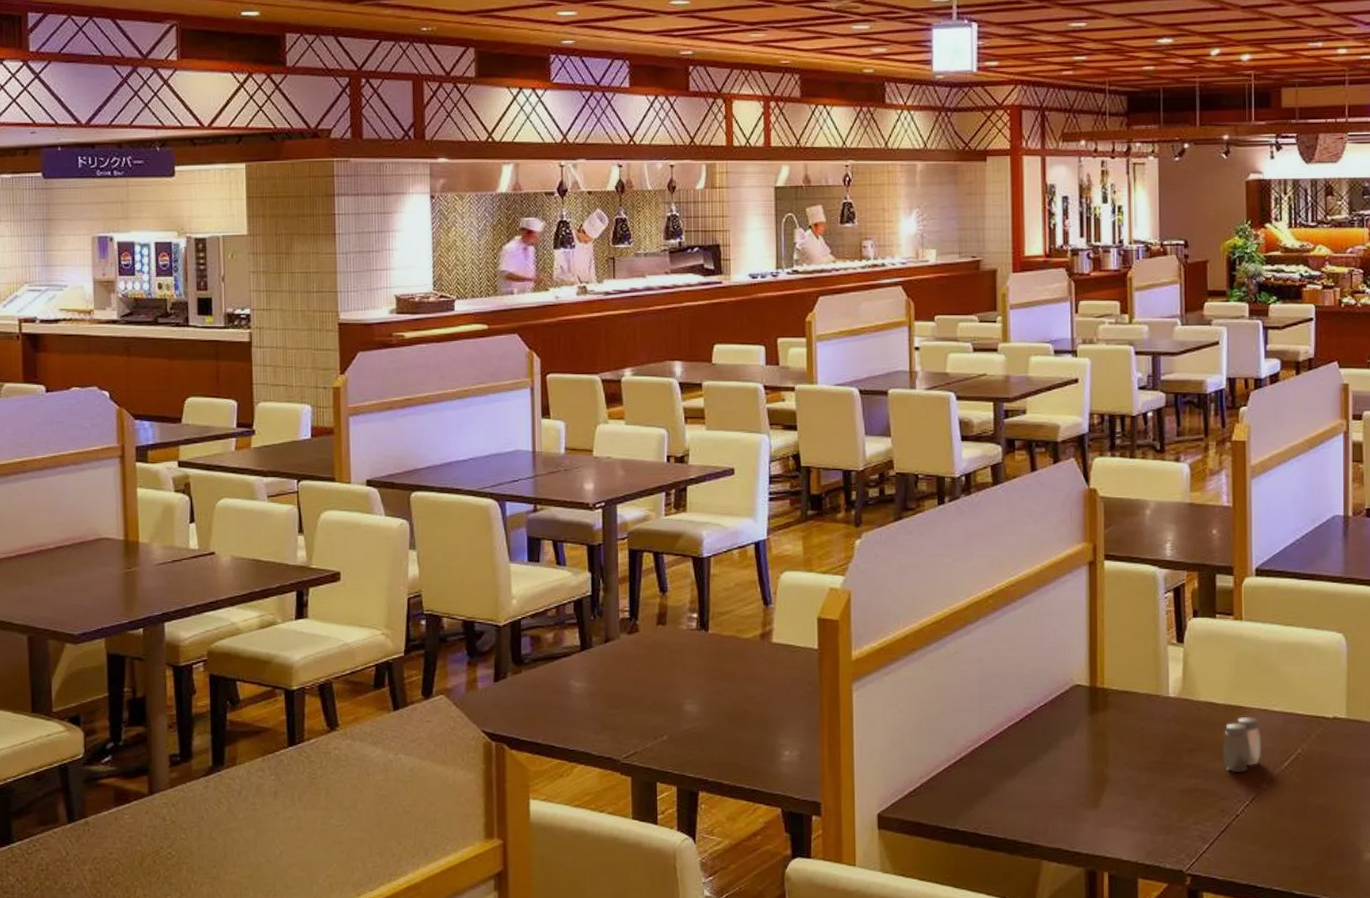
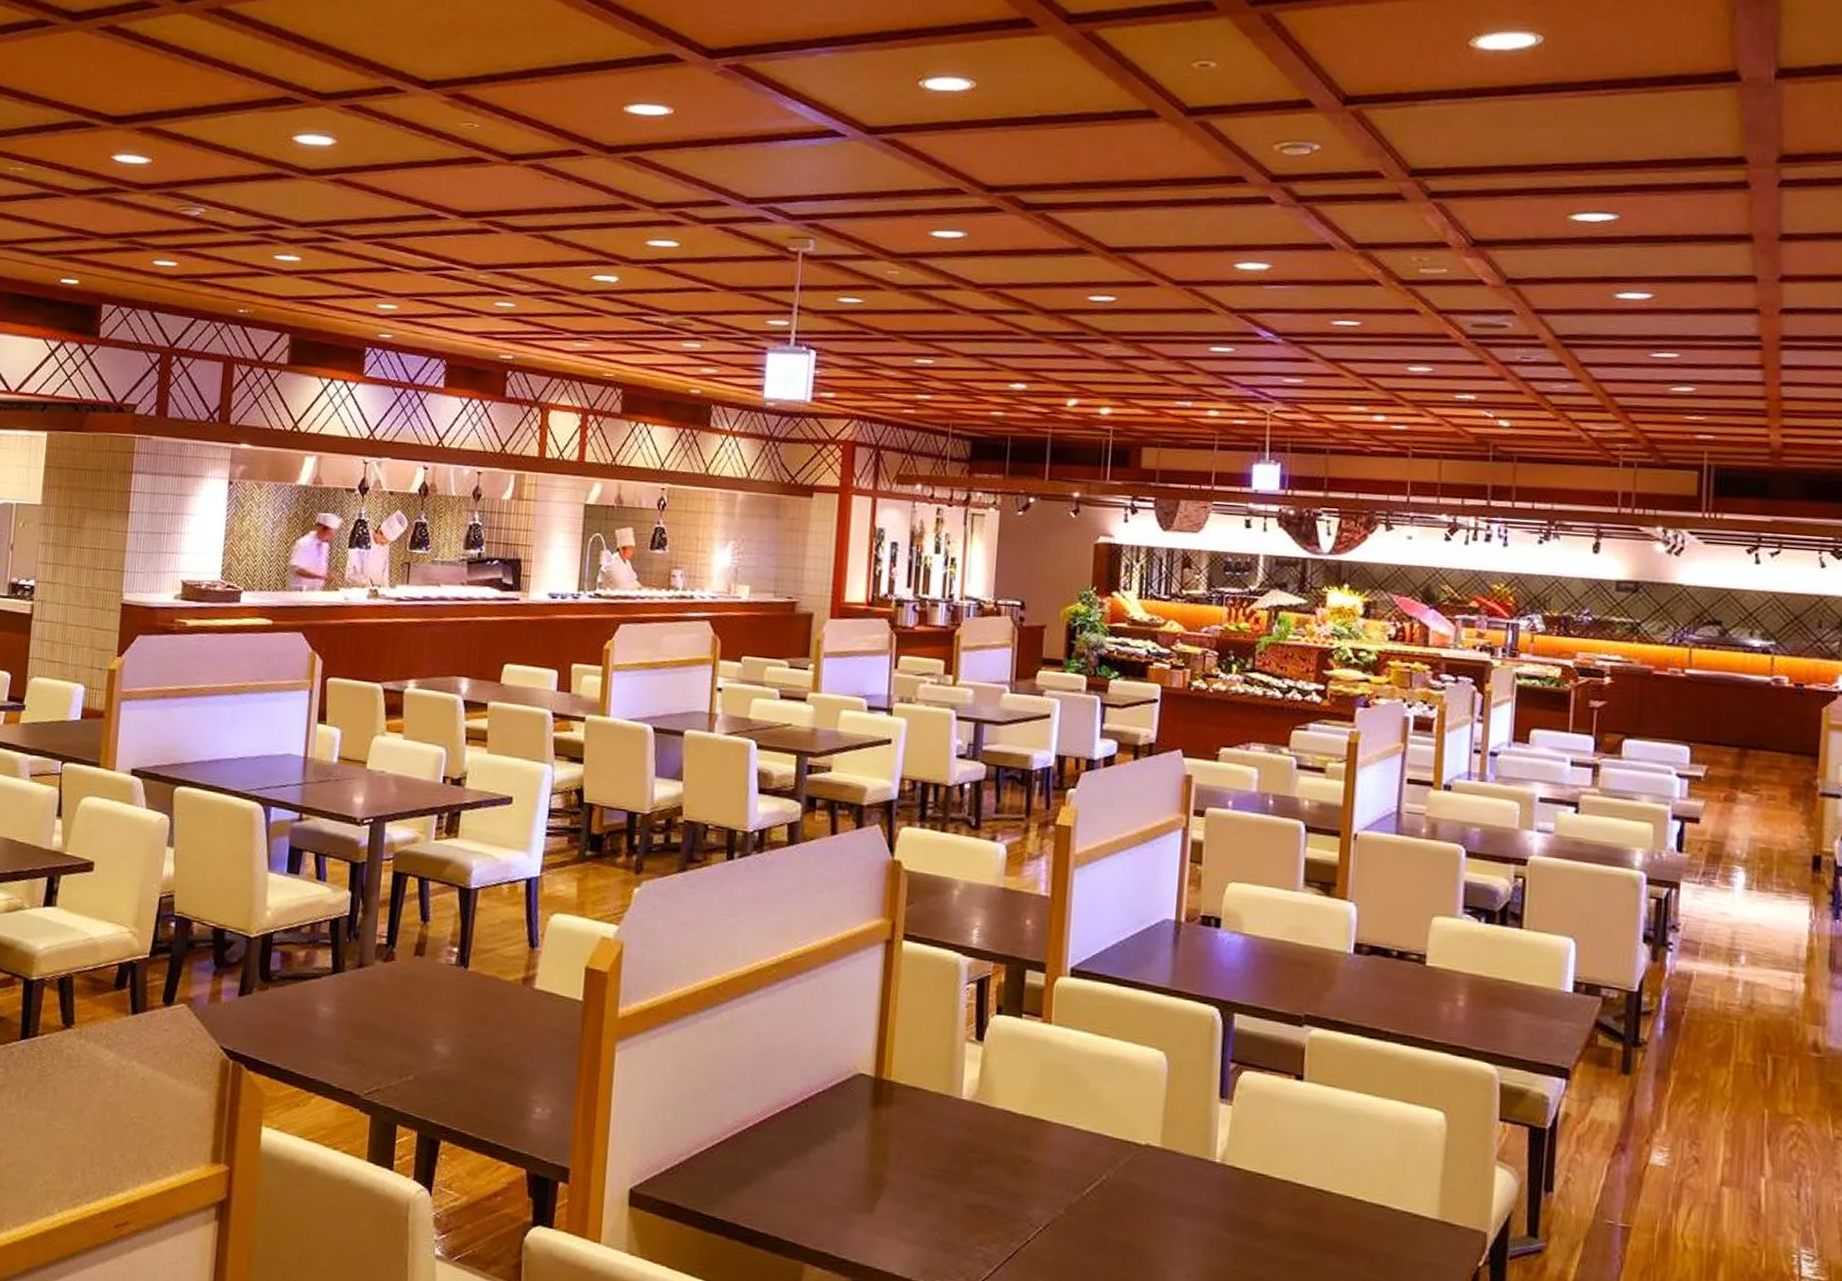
salt and pepper shaker: present [1222,716,1262,772] -> none [1016,1131,1062,1193]

